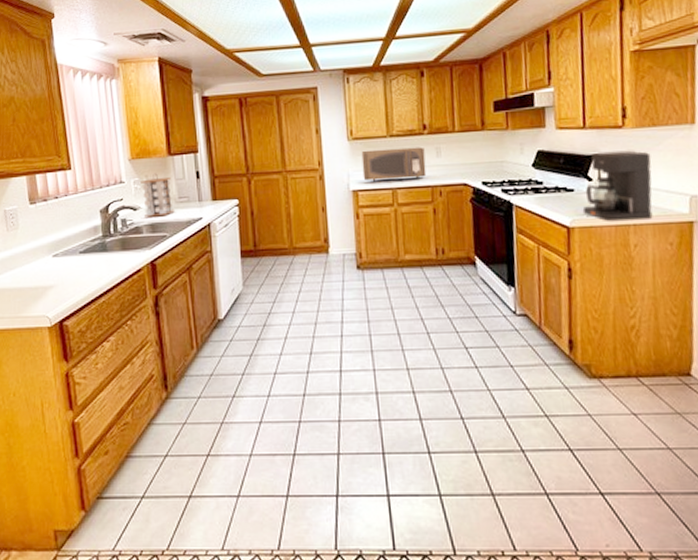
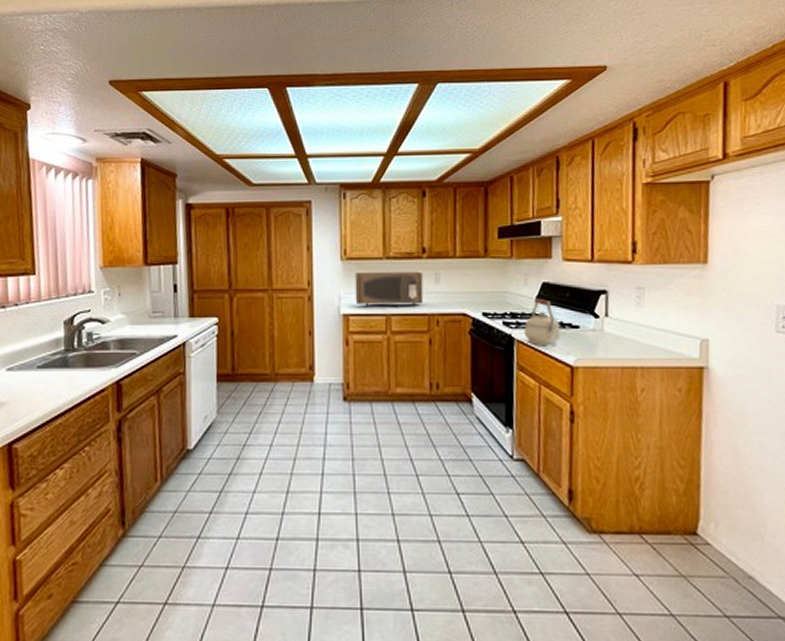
spice rack: present [140,173,175,217] -> none [111,284,147,332]
kettle: none [522,165,557,210] -> present [524,298,561,347]
coffee maker: present [582,150,653,222] -> none [587,287,662,364]

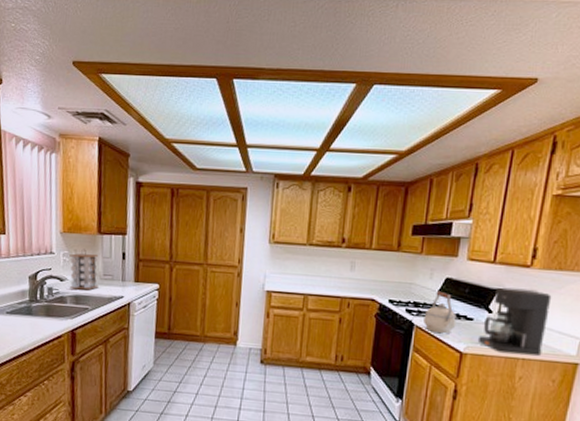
spice rack: none [111,284,147,332] -> present [69,249,99,290]
microwave: present [355,271,424,306] -> none [278,254,340,289]
coffee maker: none [587,287,662,364] -> present [477,287,552,357]

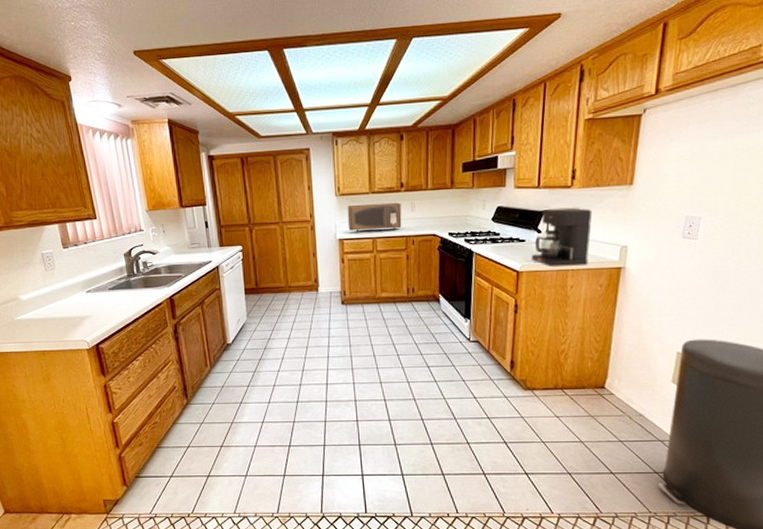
spice rack: present [69,249,99,290] -> none [157,223,188,260]
microwave: none [278,254,340,289] -> present [347,202,402,232]
kettle: present [424,291,457,334] -> none [481,219,511,257]

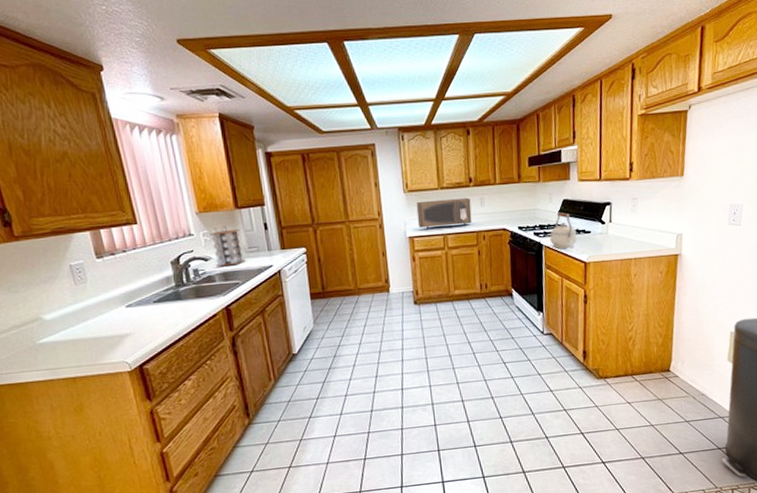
spice rack: none [157,223,188,260] -> present [209,225,246,267]
kettle: none [481,219,511,257] -> present [550,212,578,249]
coffee maker: present [531,207,593,268] -> none [596,198,650,257]

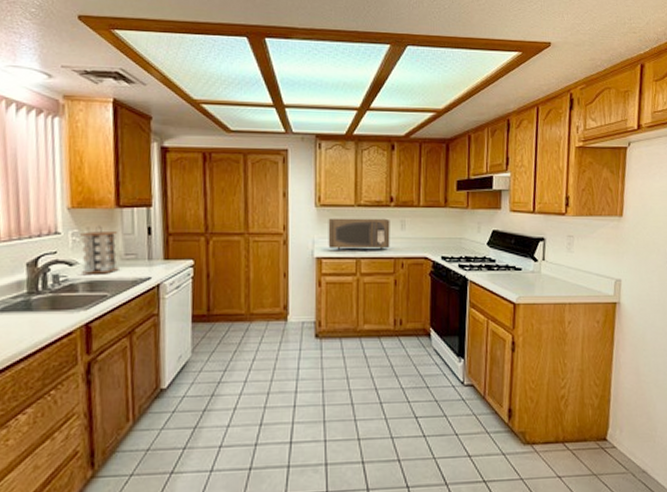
kettle: present [550,212,578,249] -> none [476,243,507,286]

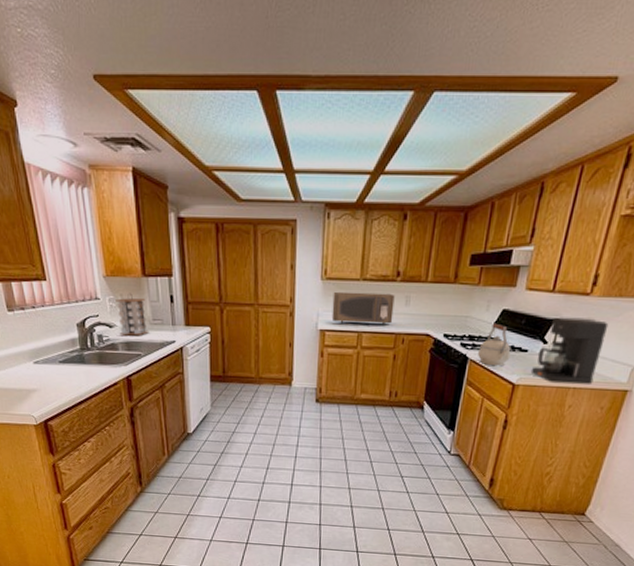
kettle: none [476,243,507,286] -> present [478,323,511,367]
coffee maker: none [527,235,587,300] -> present [530,317,609,385]

